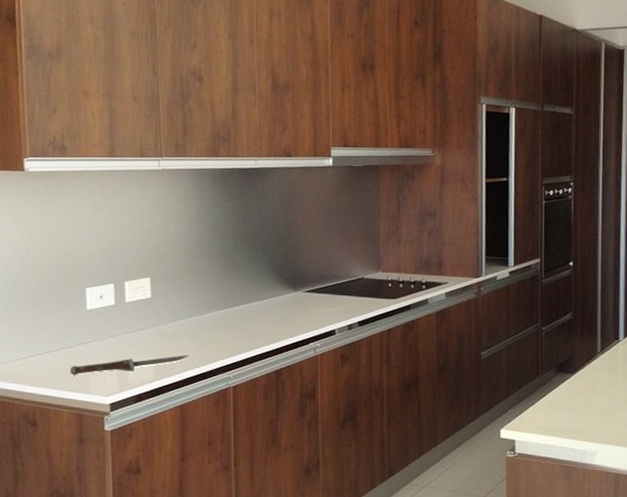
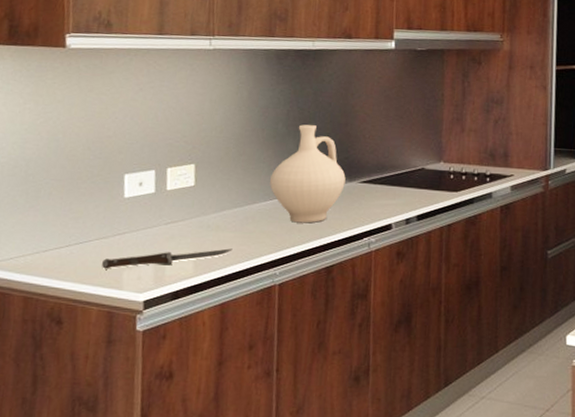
ceramic jug: none [221,239,291,331] -> present [270,124,346,223]

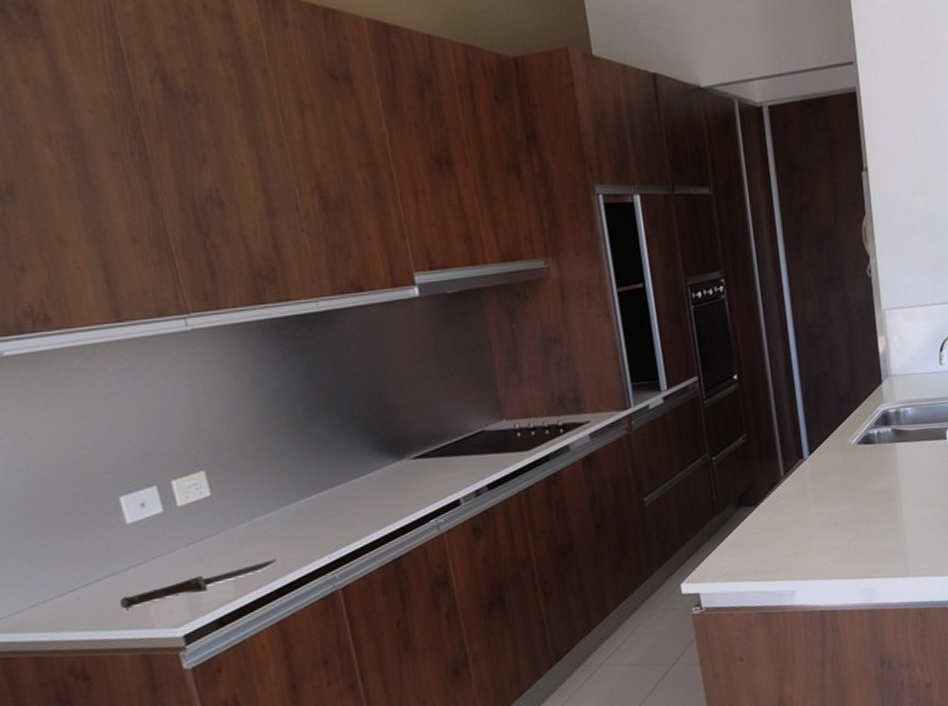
ceramic jug: present [270,124,346,223] -> none [302,402,395,518]

